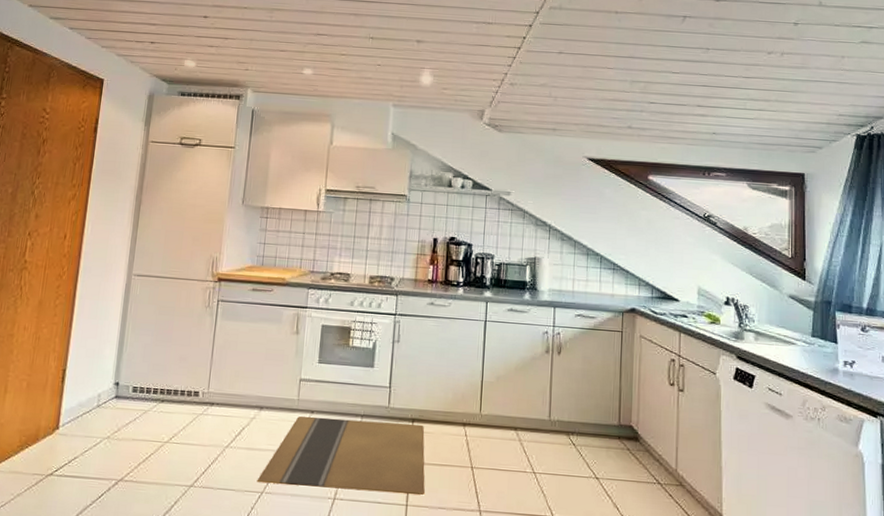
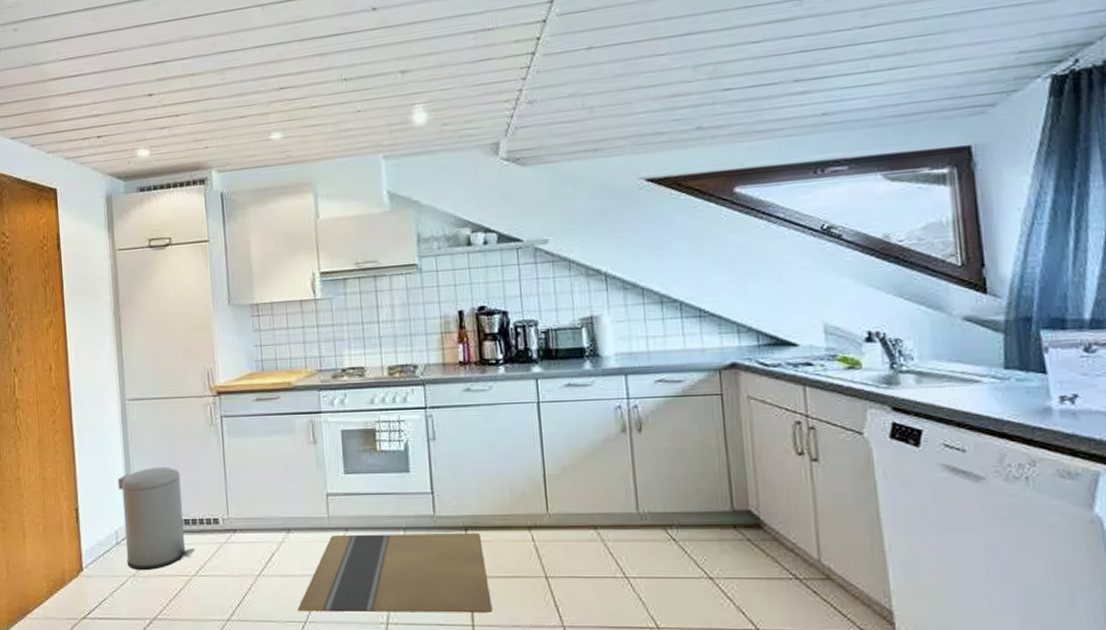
pedal bin: none [104,339,172,434] -> present [117,466,195,570]

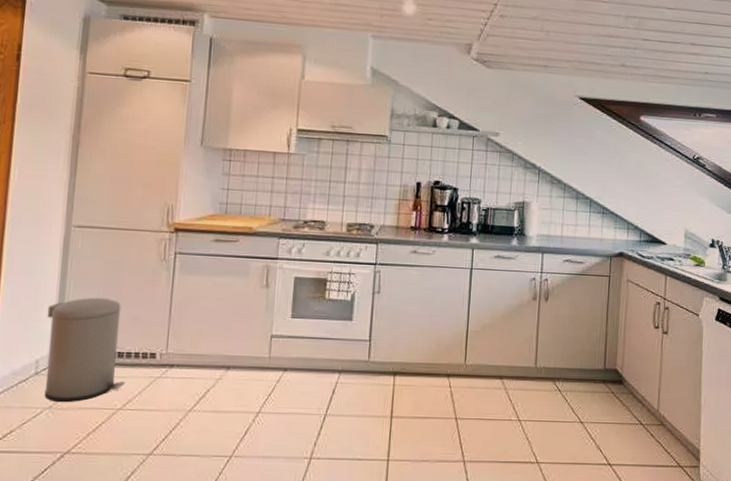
door mat: present [297,532,492,612] -> none [224,374,407,449]

